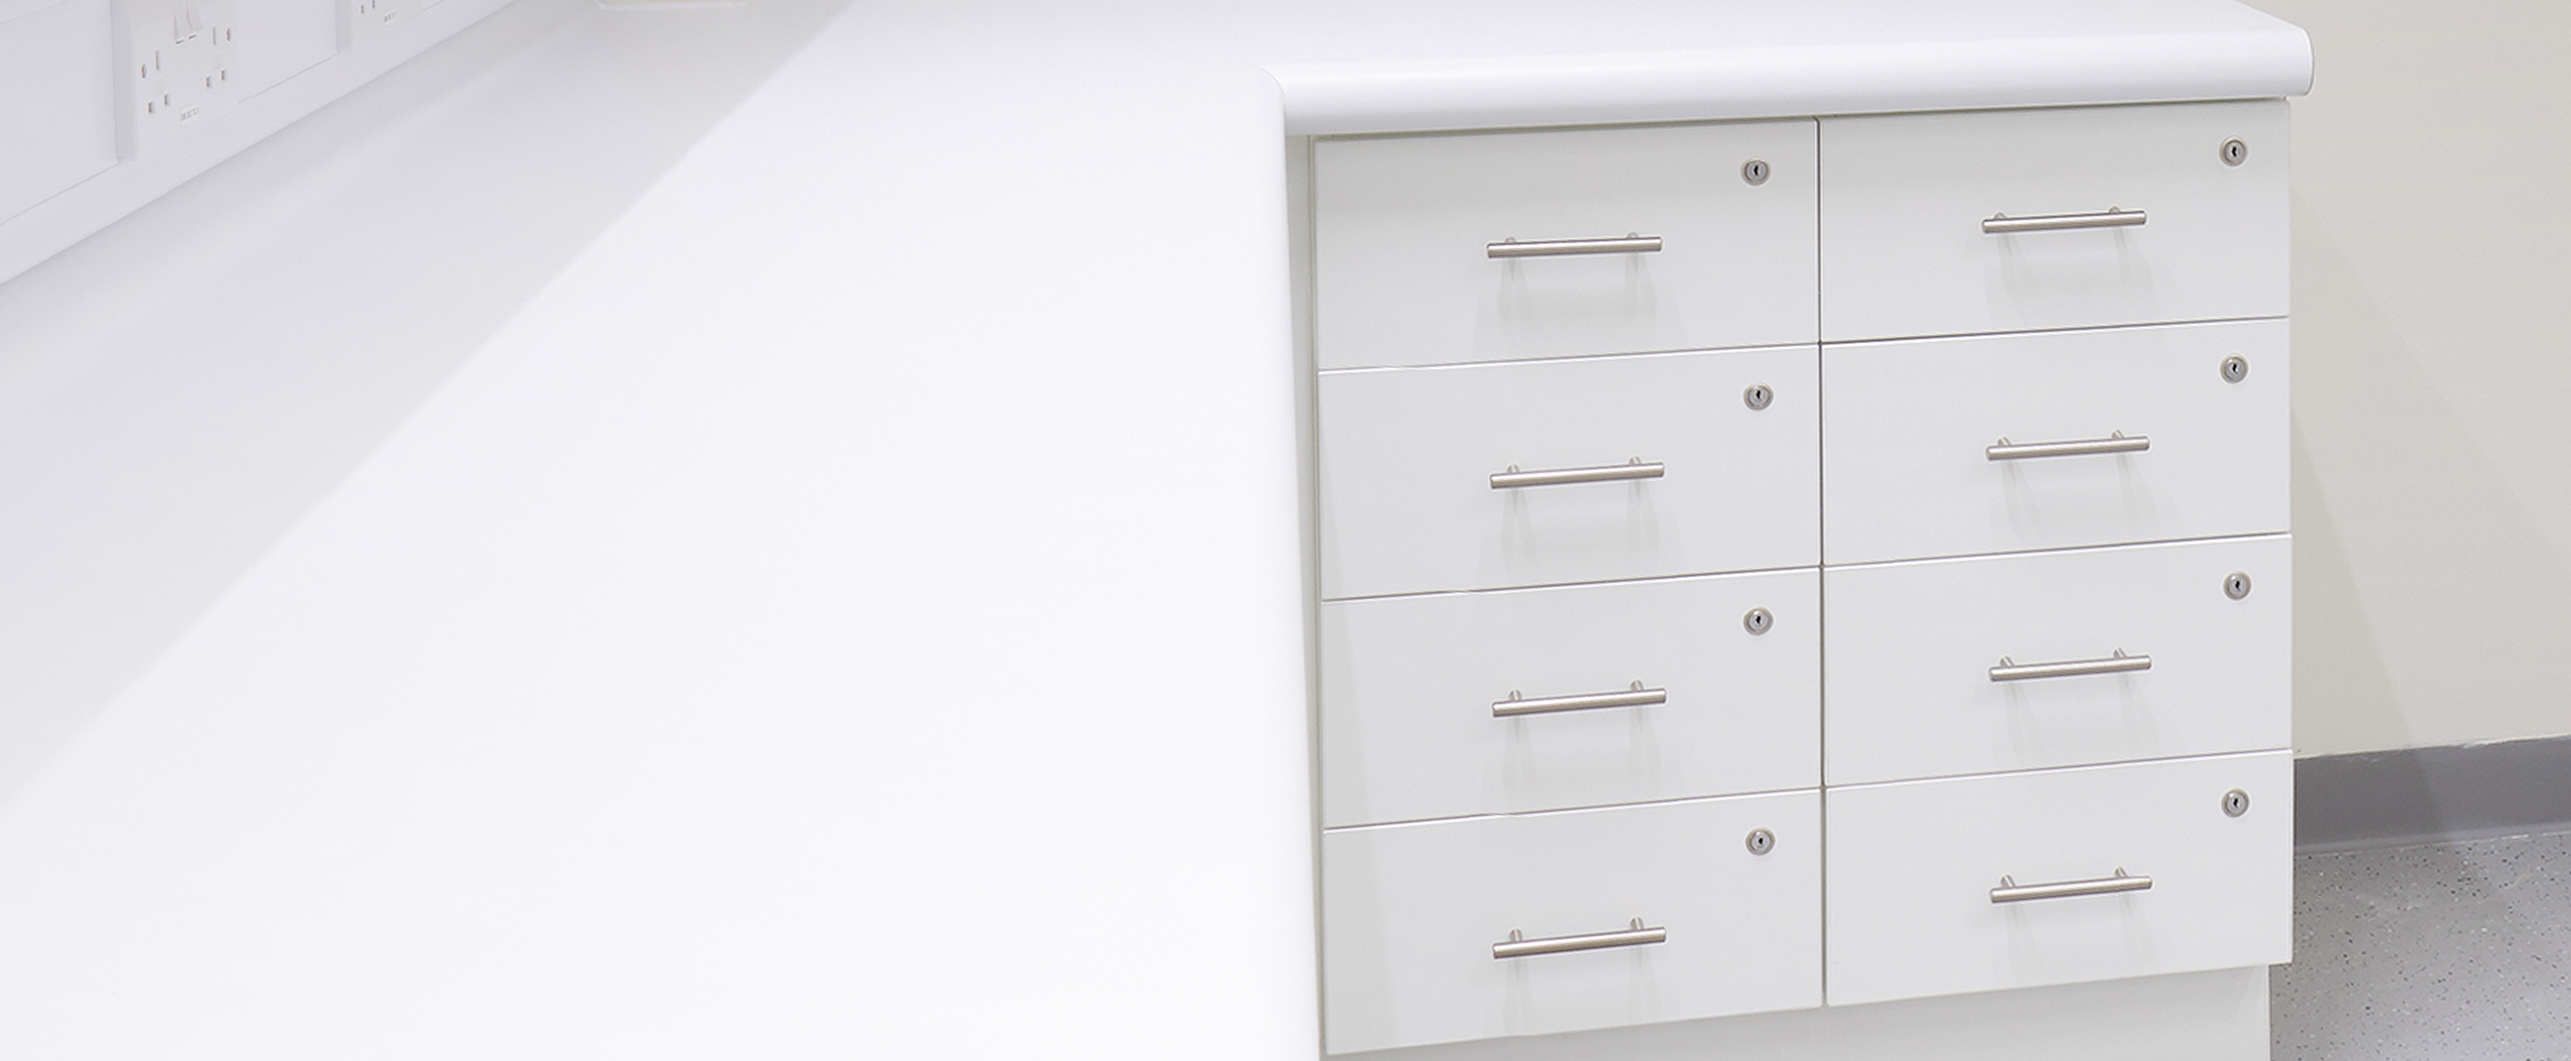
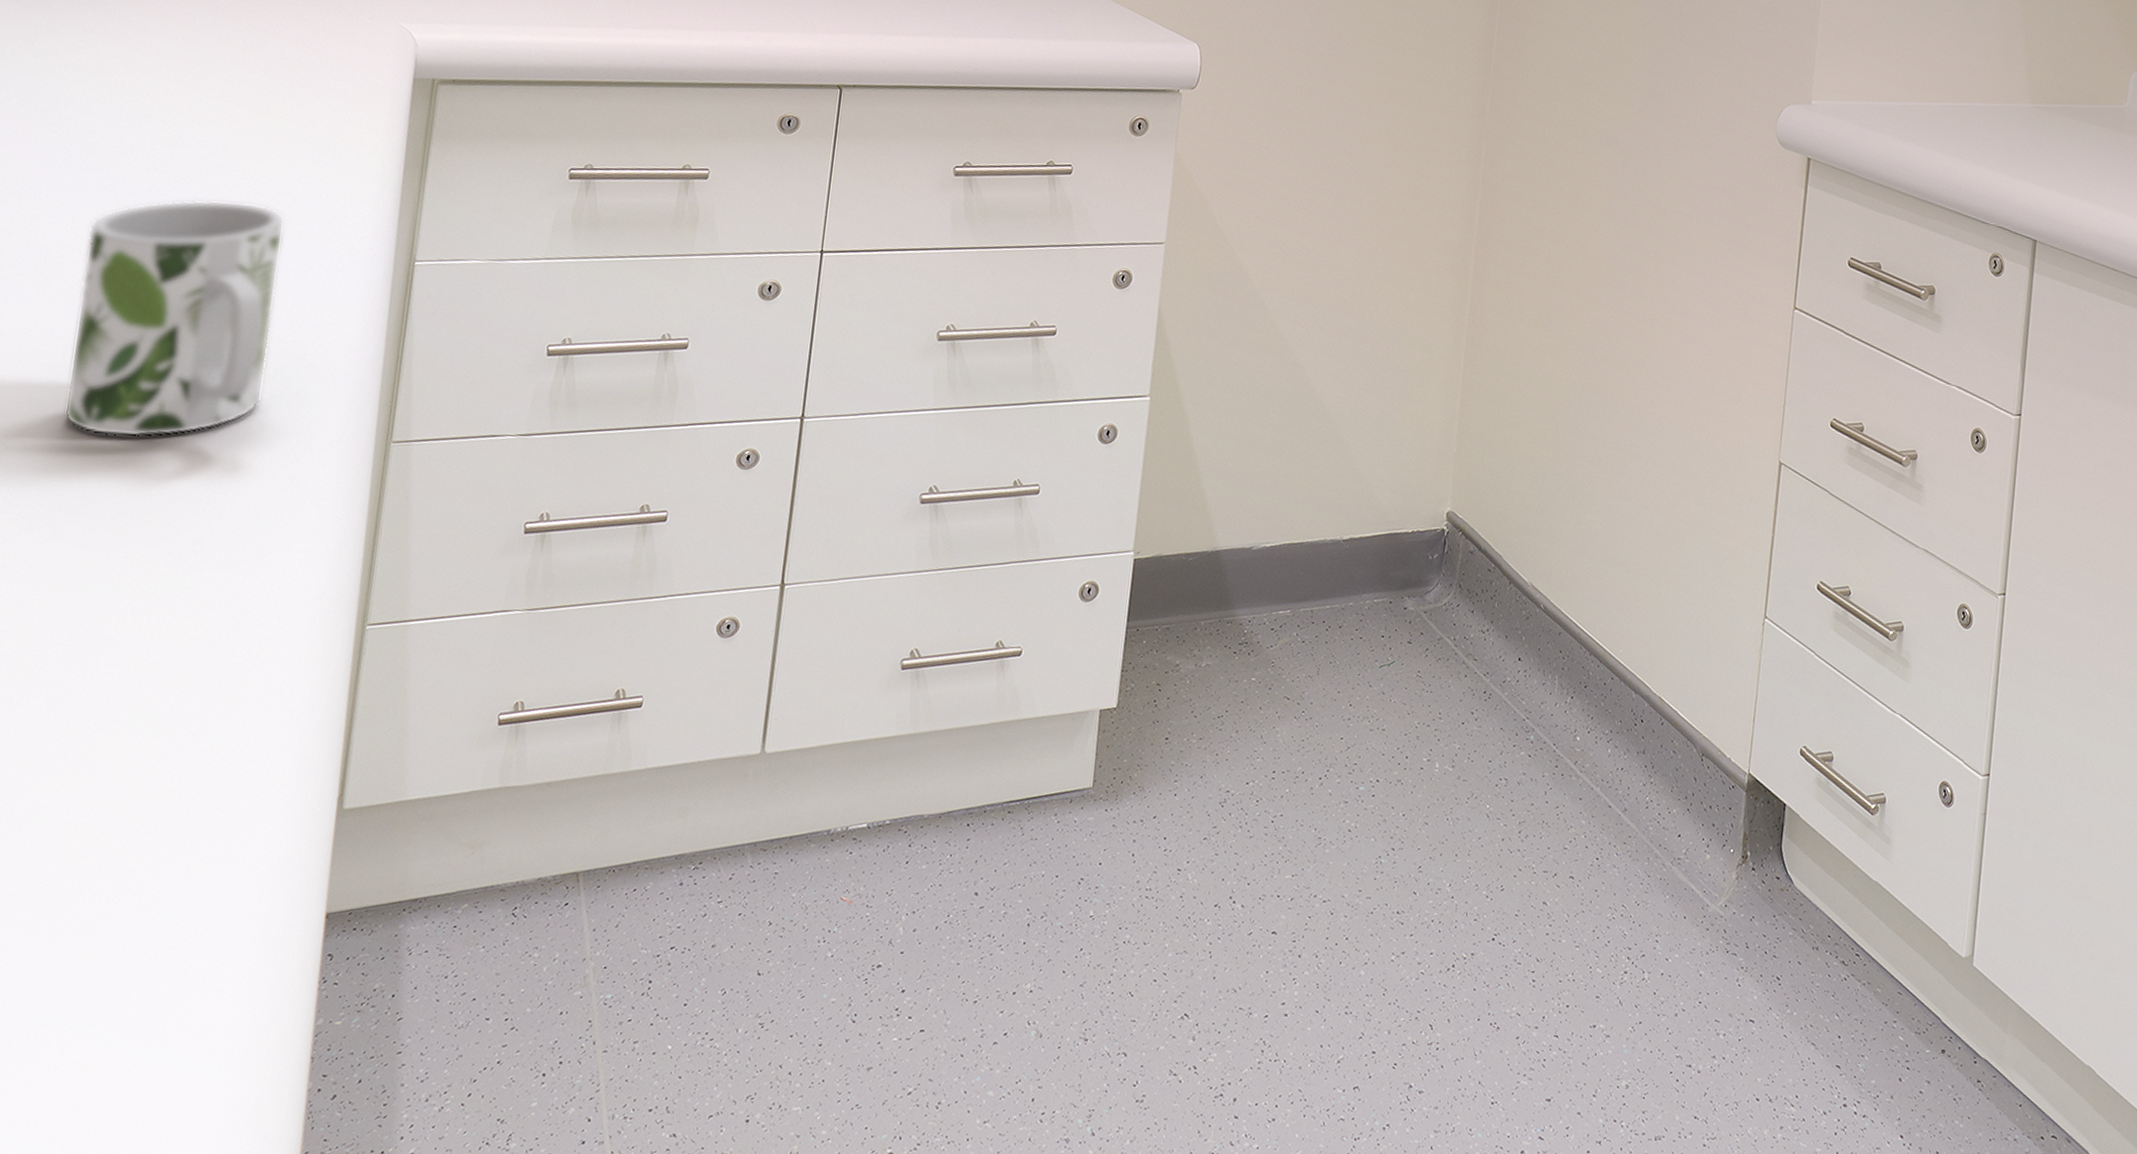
mug: none [947,300,1166,596] -> present [63,199,285,438]

